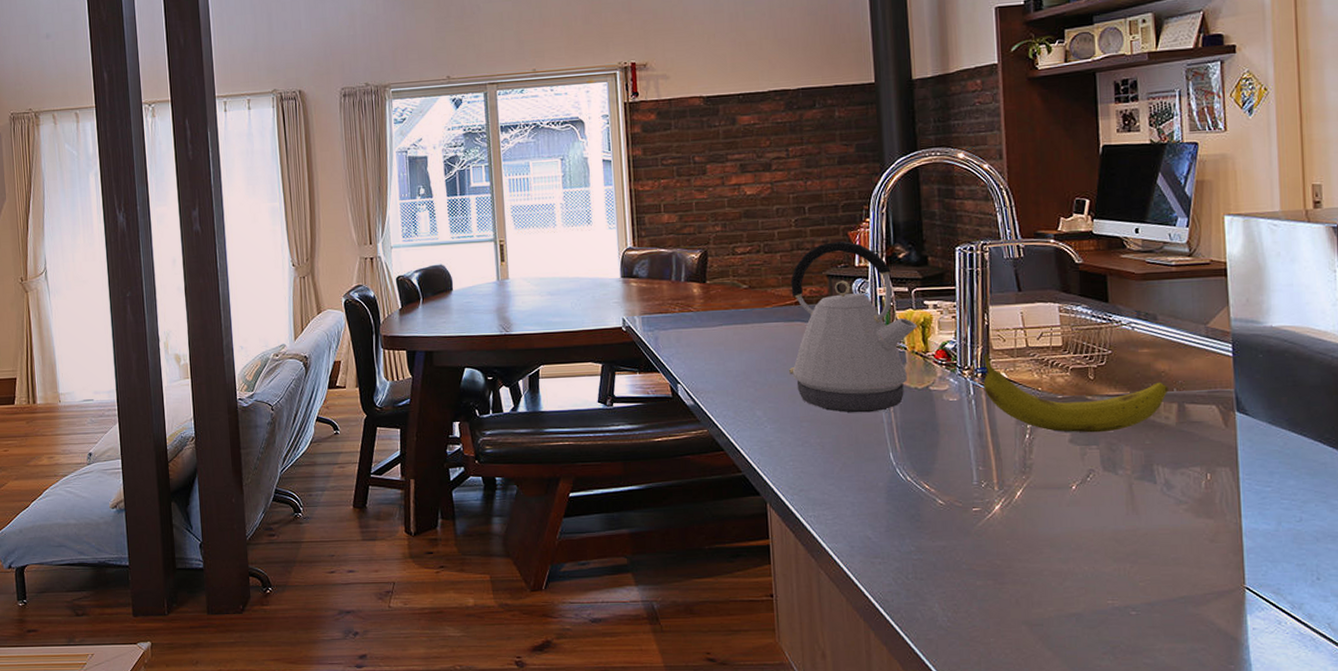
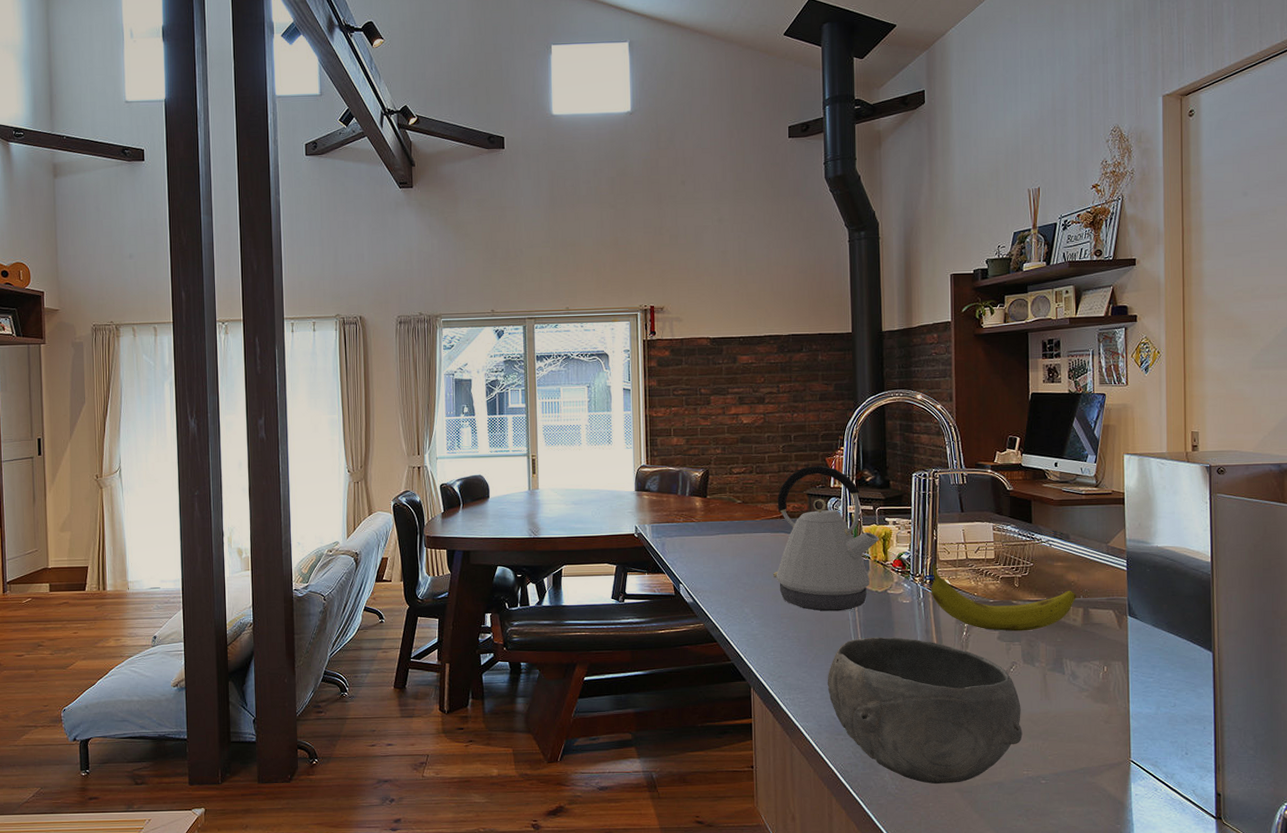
bowl: none [859,442,1105,615] -> present [827,637,1023,784]

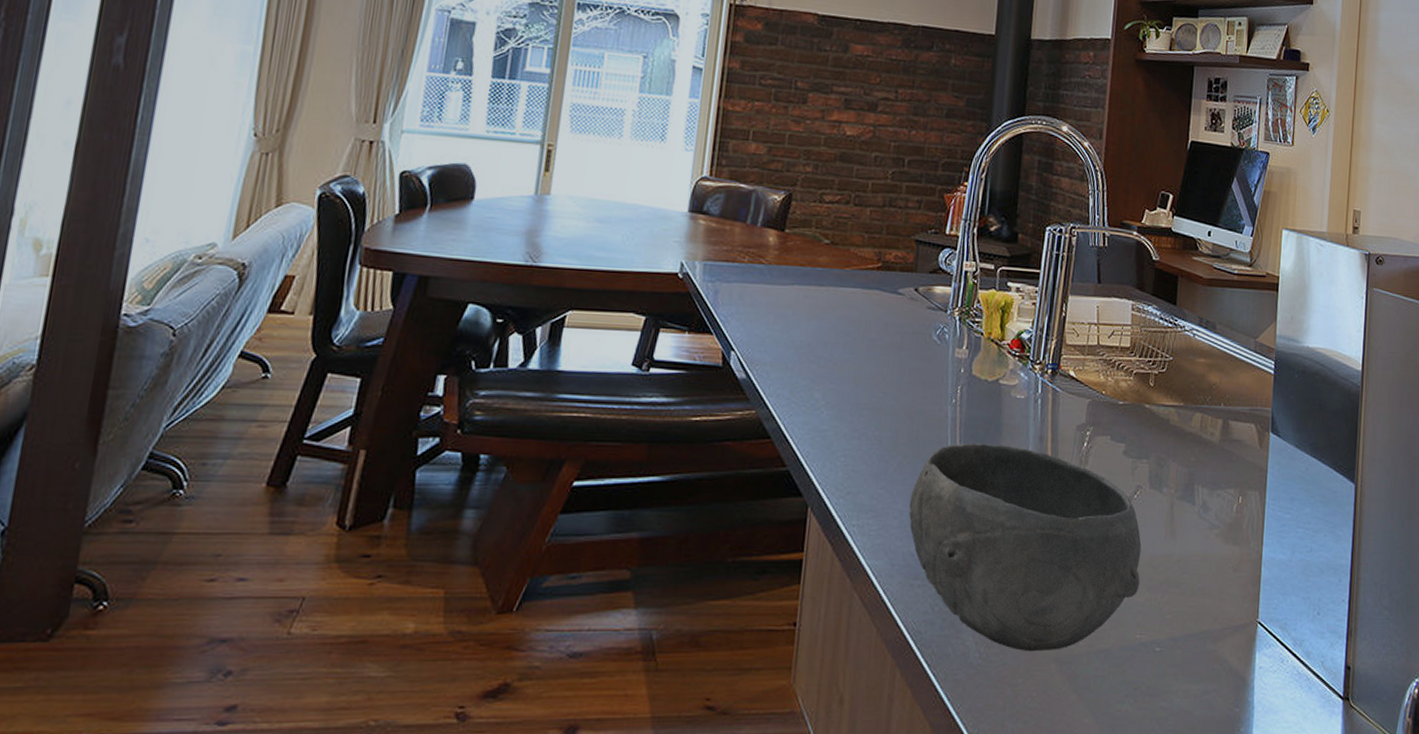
kettle: present [772,465,880,612] -> none [857,202,998,405]
fruit: present [931,564,1076,631] -> none [1051,348,1217,446]

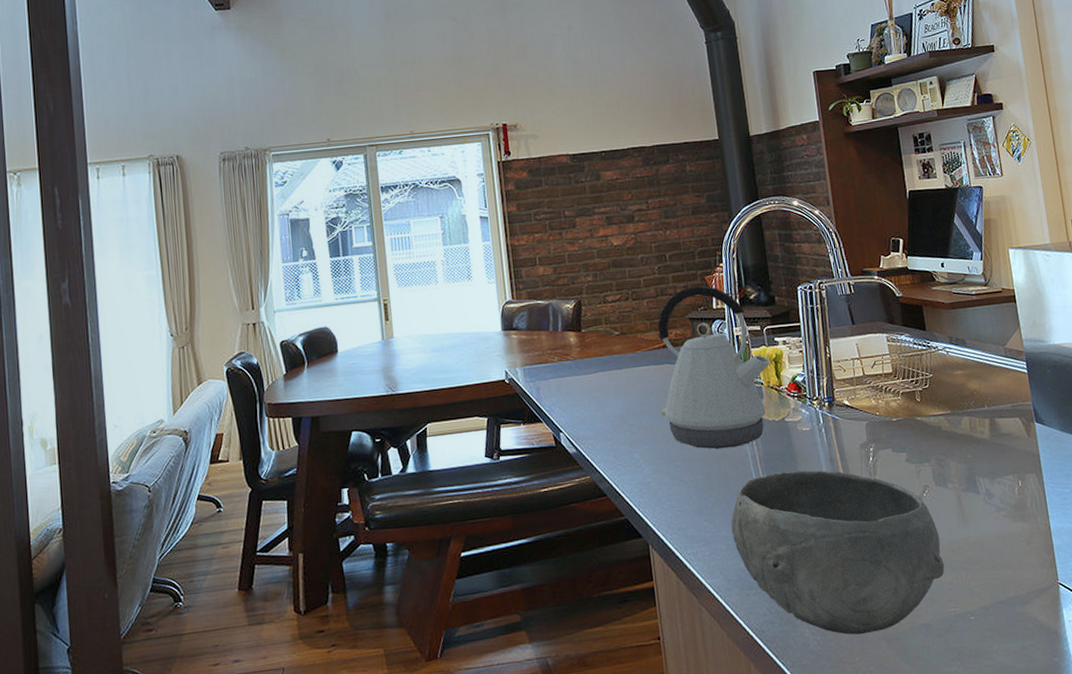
kettle: none [857,202,998,405] -> present [657,285,771,449]

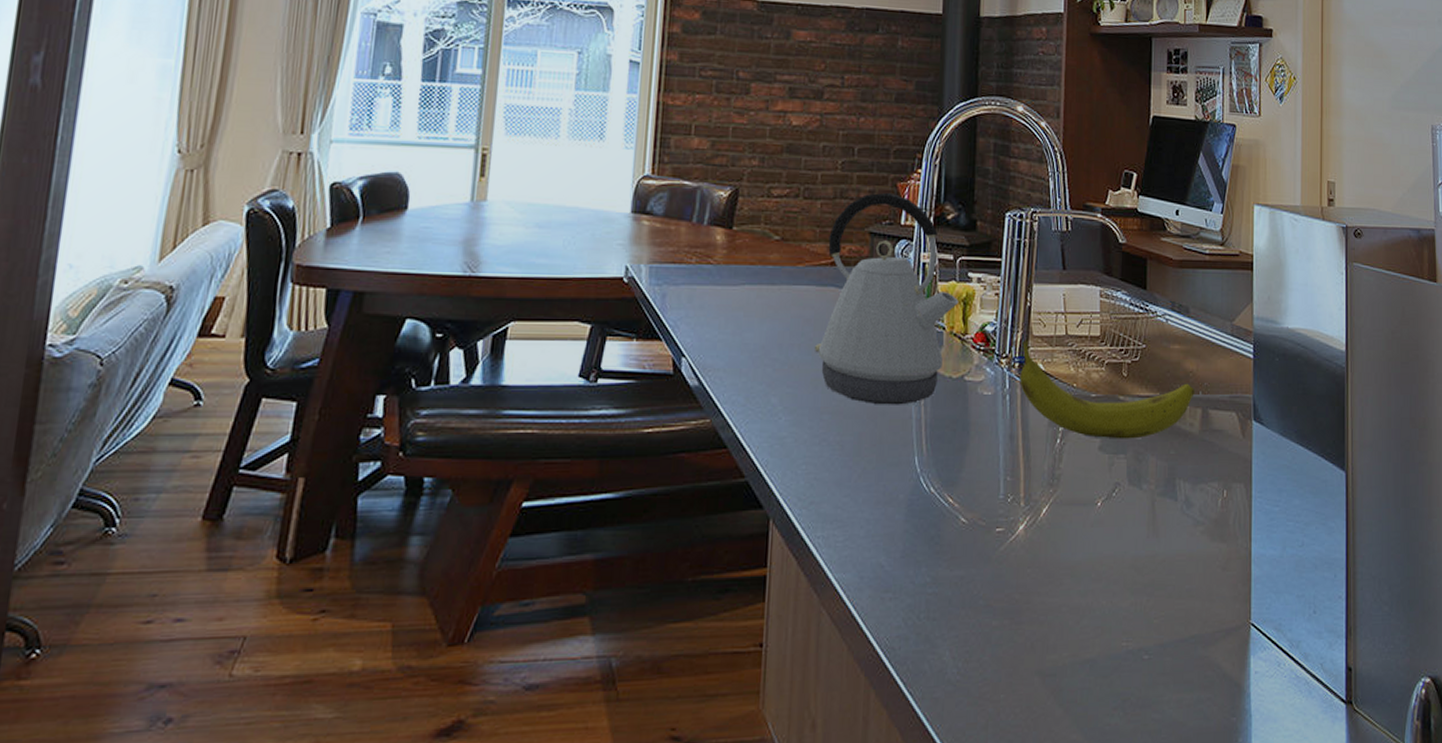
bowl: present [731,470,945,635] -> none [876,444,1123,665]
fruit: none [828,384,981,452] -> present [1019,340,1195,439]

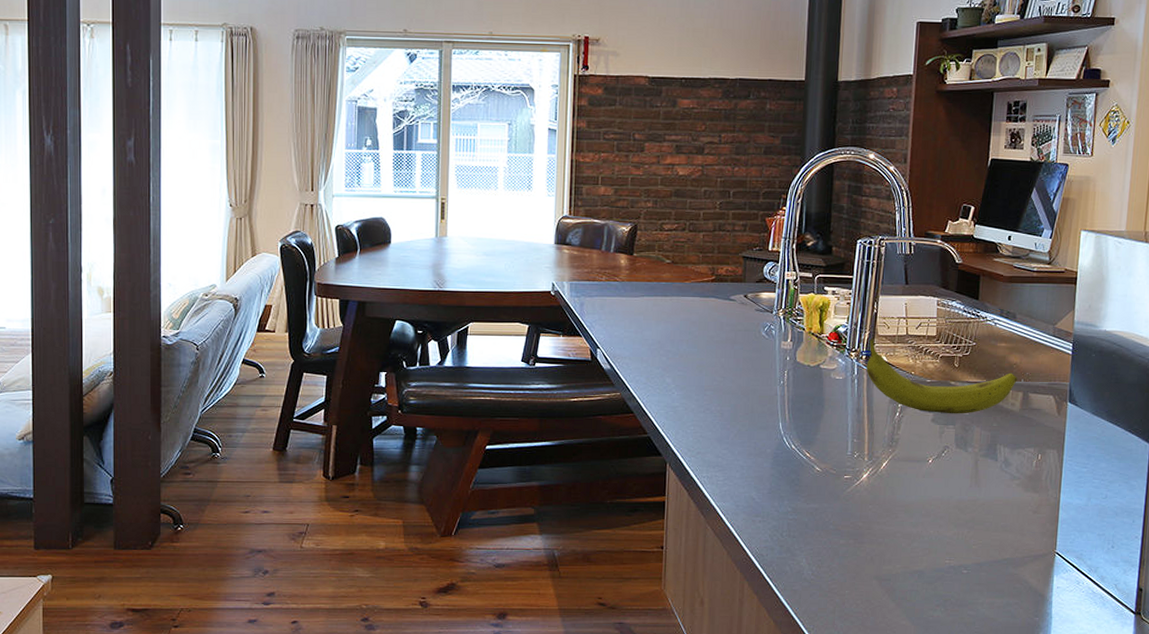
kettle: present [814,192,959,405] -> none [699,225,817,385]

